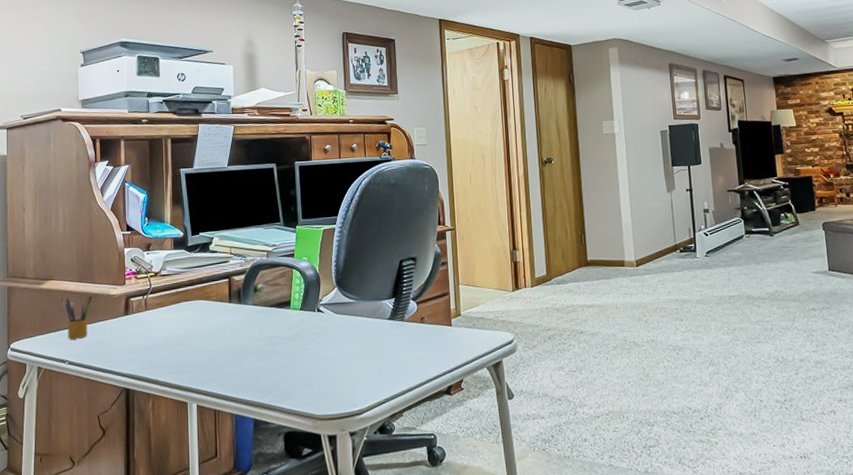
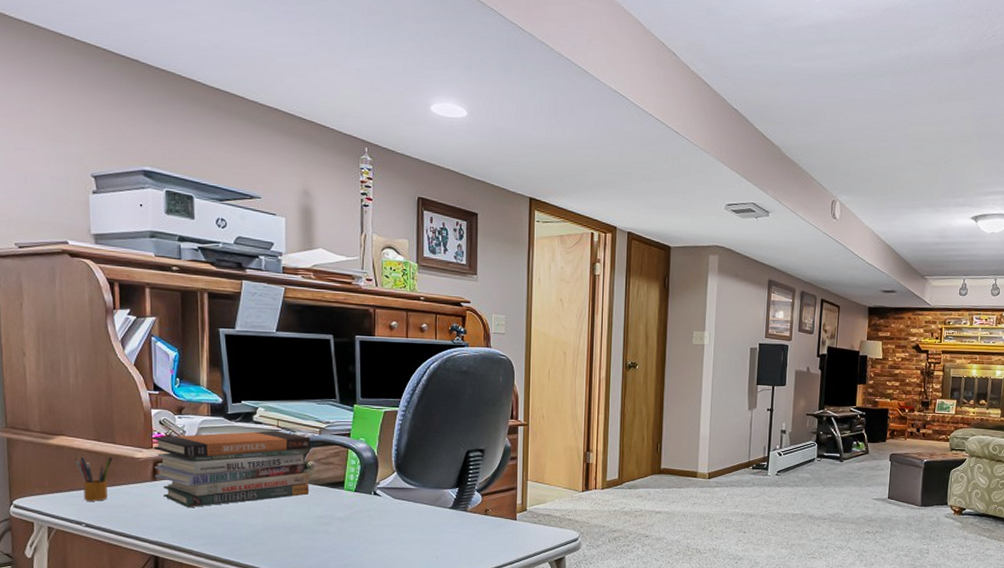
book stack: none [125,257,260,339] -> present [153,430,311,508]

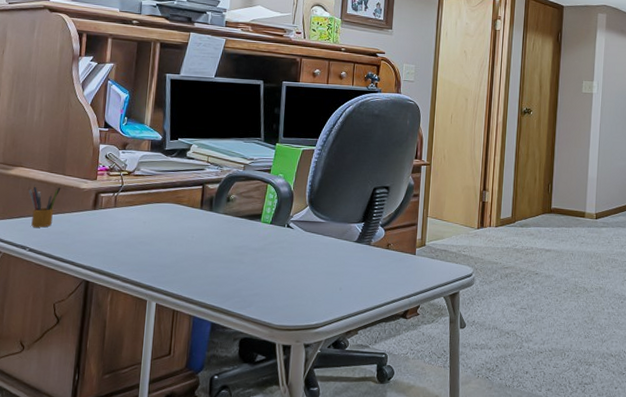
book stack: present [153,430,311,508] -> none [94,165,235,236]

